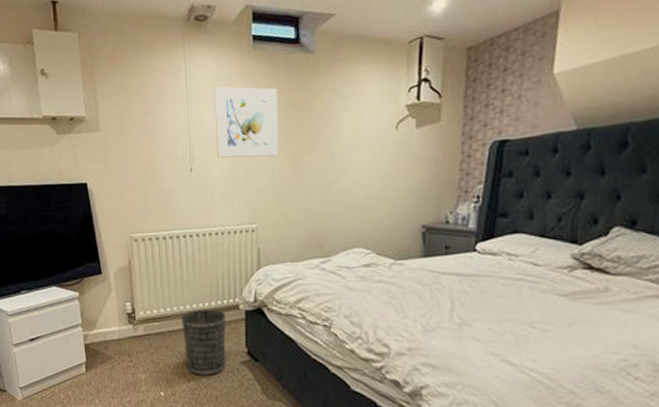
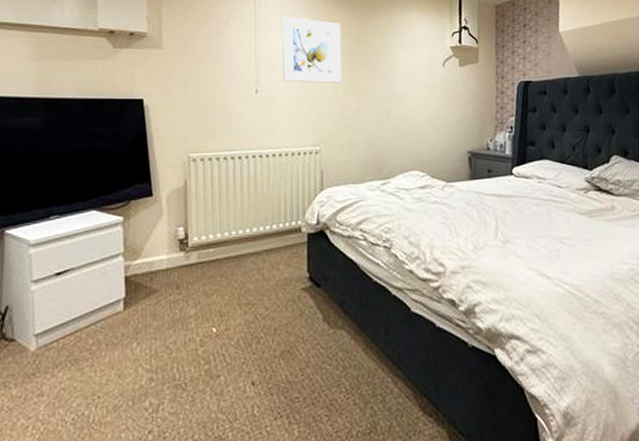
wastebasket: present [181,309,226,375] -> none [239,232,288,306]

